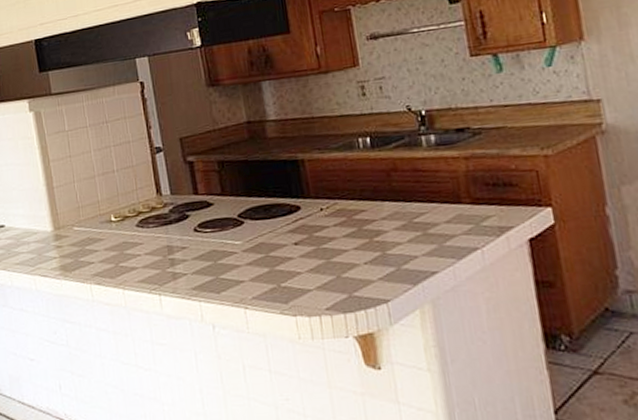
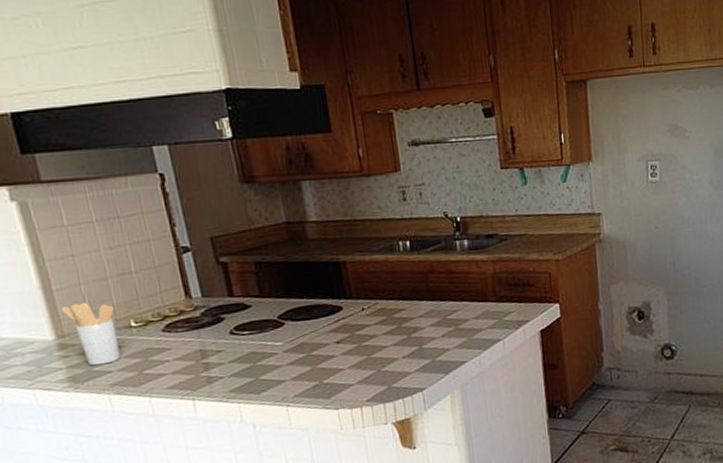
utensil holder: none [59,197,102,256] -> present [61,302,121,366]

